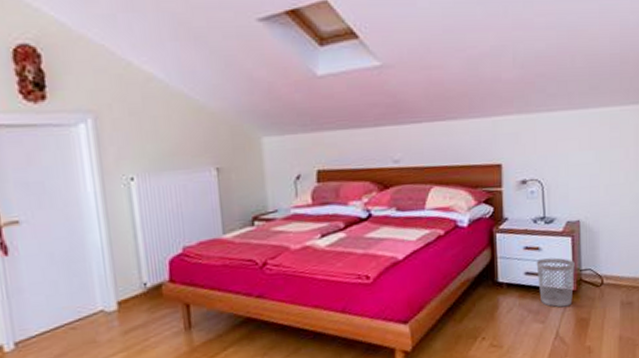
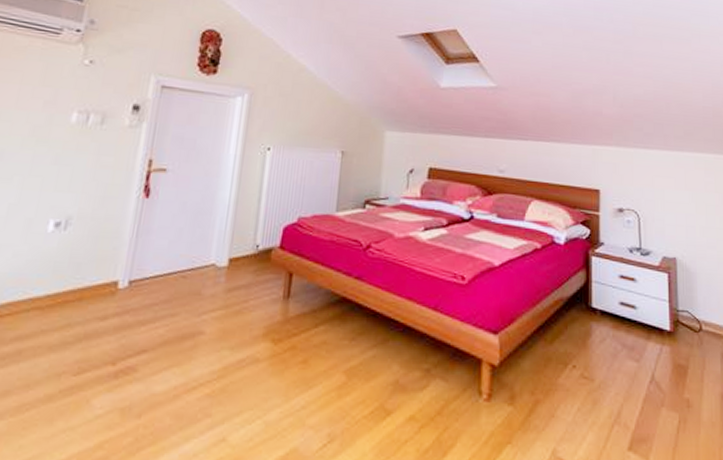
wastebasket: present [536,257,575,308] -> none [631,291,672,348]

